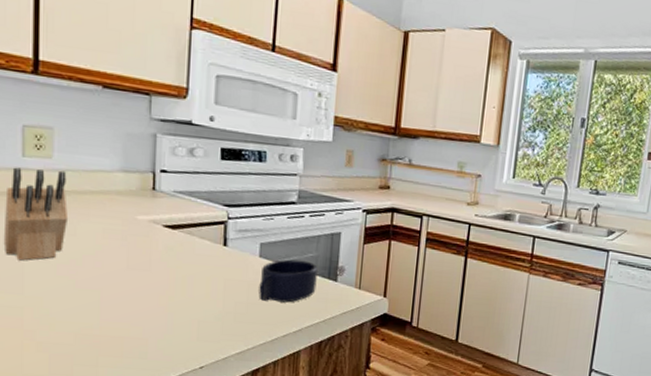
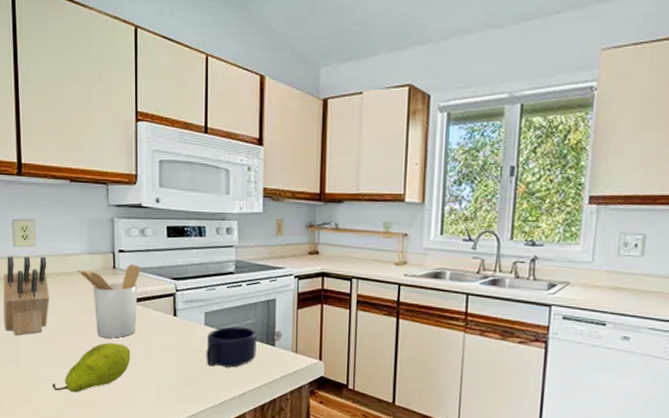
fruit: none [65,272,169,328] -> present [52,343,131,393]
utensil holder: none [107,186,187,268] -> present [78,264,141,338]

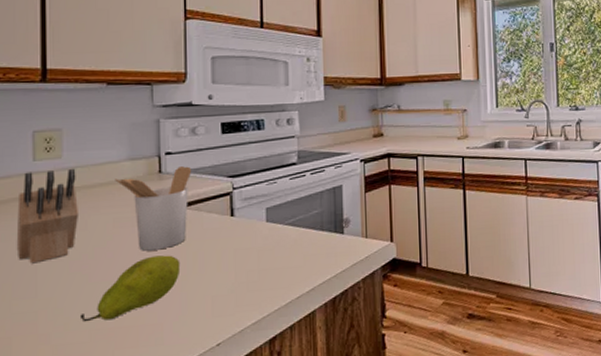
mug: present [206,326,257,368] -> none [269,218,324,265]

